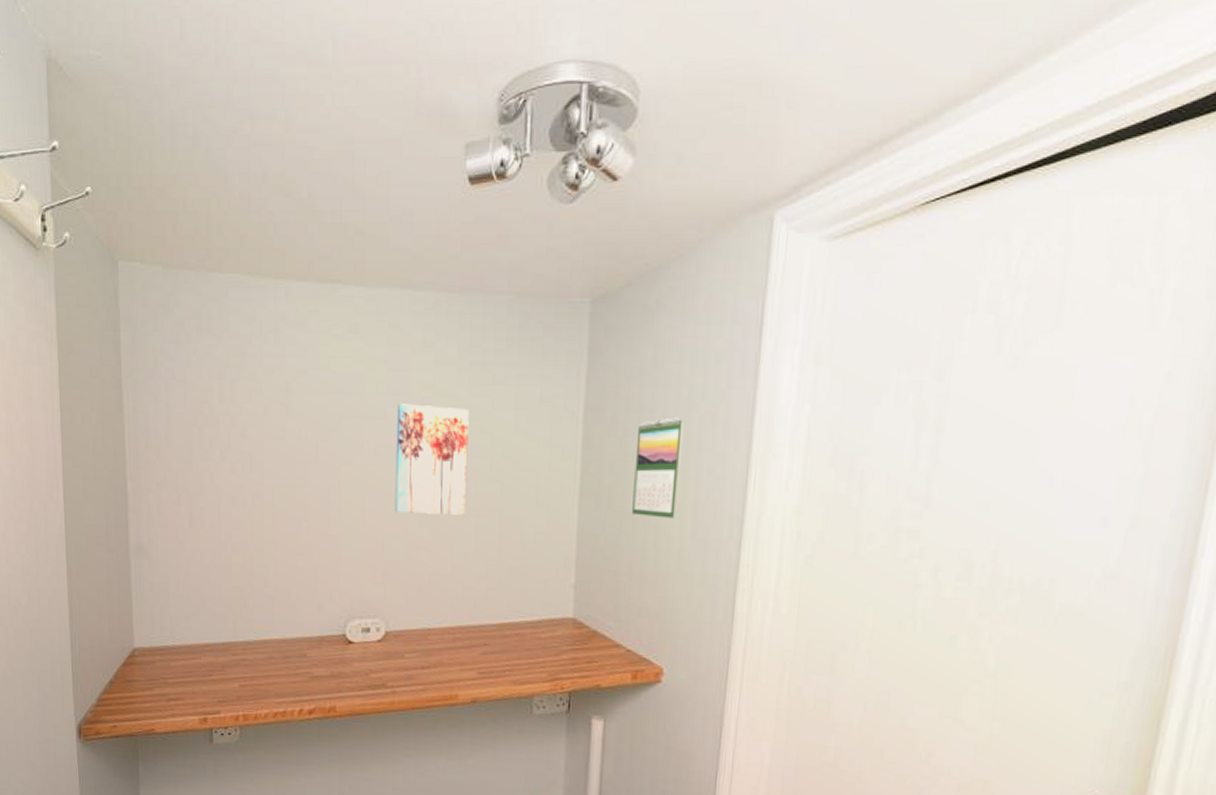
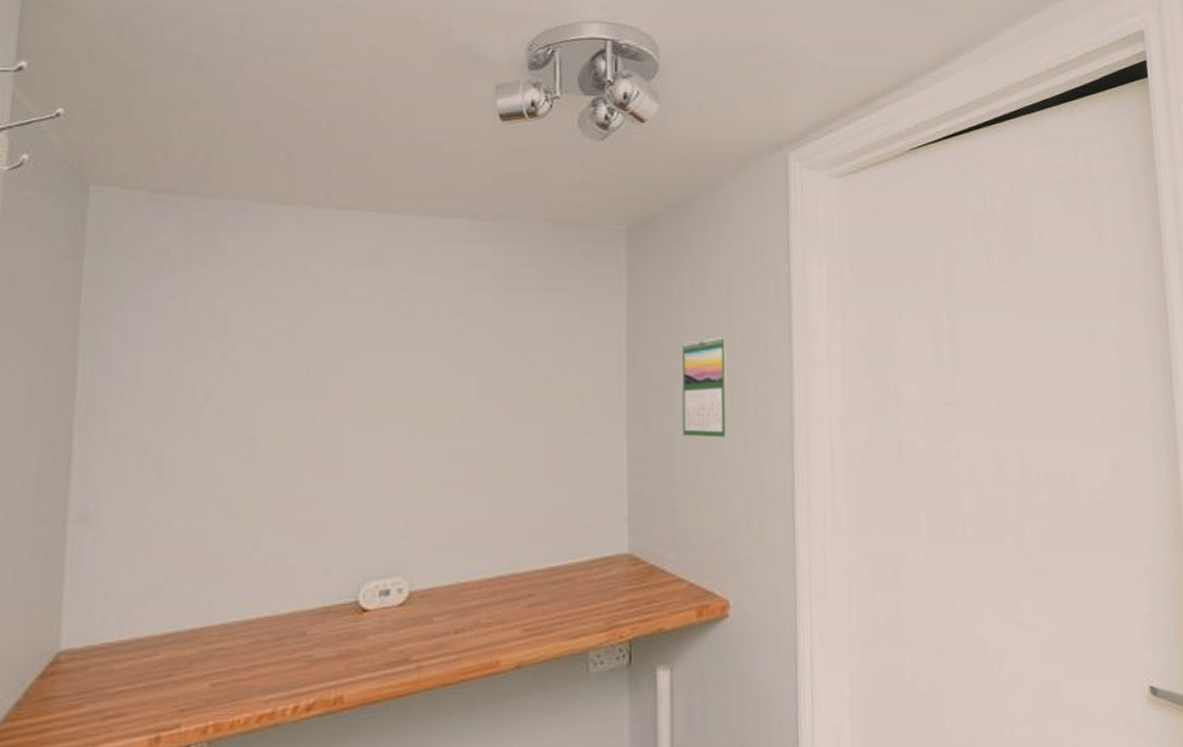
wall art: present [395,403,469,515] -> none [421,331,505,450]

